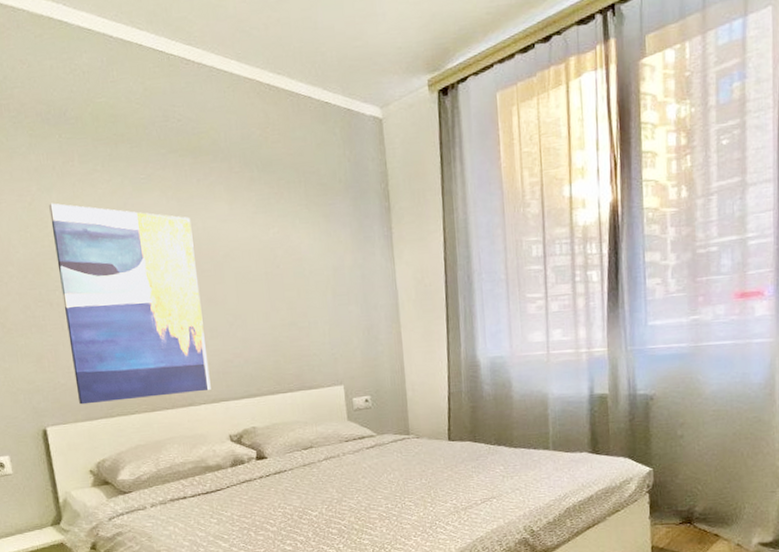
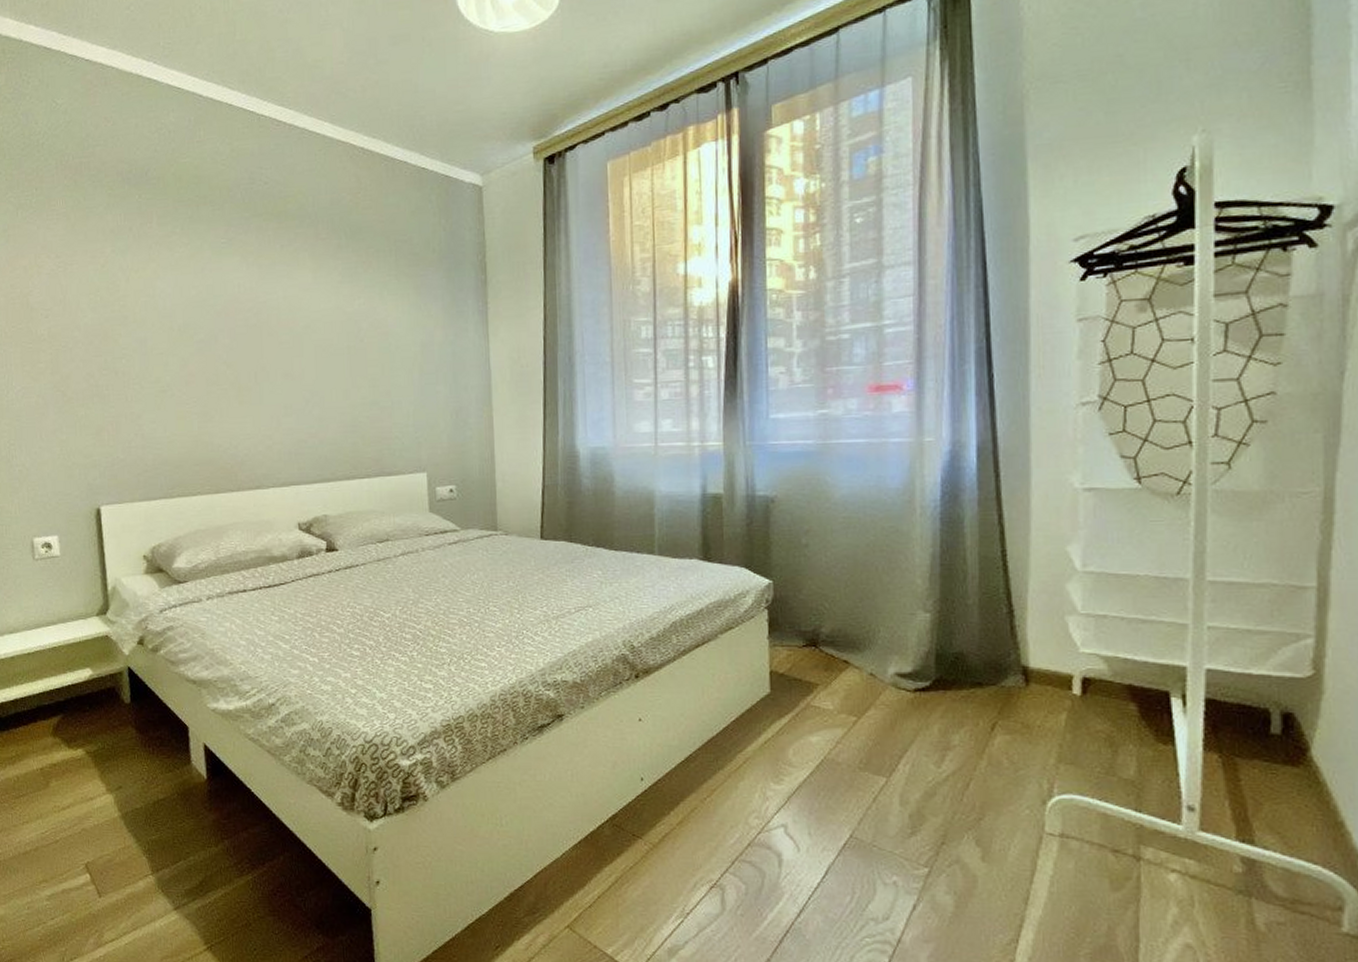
wall art: present [49,203,211,405] -> none [122,265,281,483]

